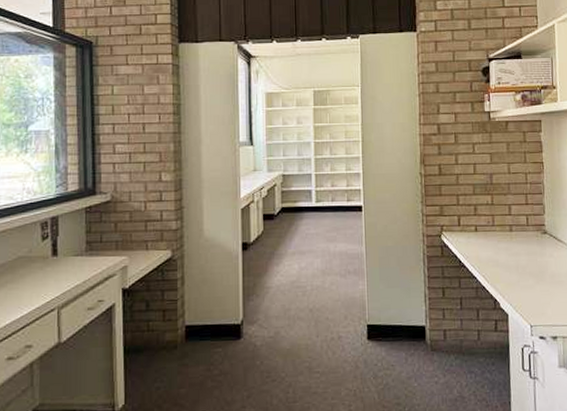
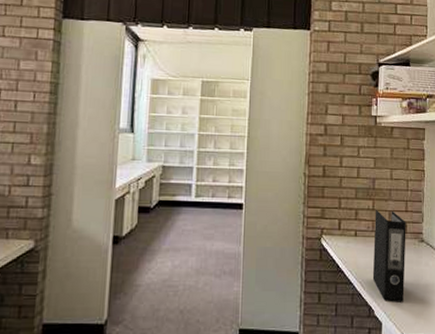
binder: none [494,204,530,294] -> present [372,210,406,302]

